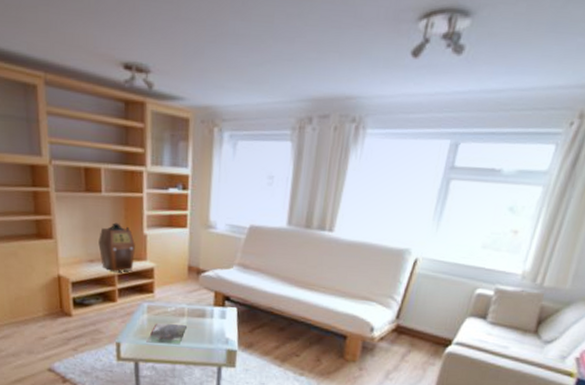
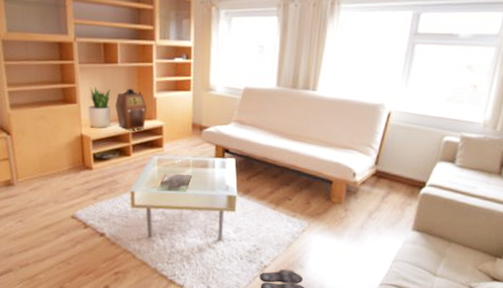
planter: none [67,219,93,269] -> present [88,86,111,128]

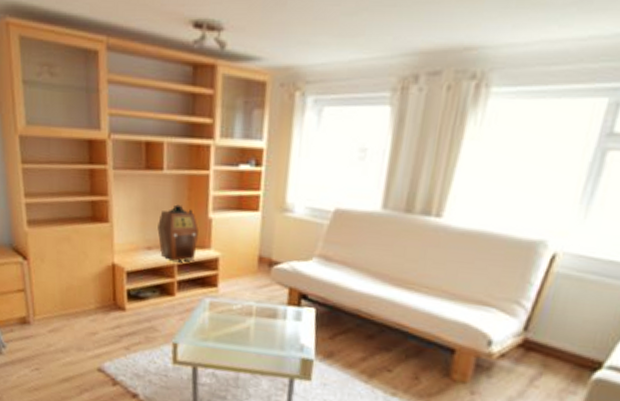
planter: present [88,86,111,128] -> none [123,201,152,257]
magazine: present [157,174,192,192] -> none [207,323,254,350]

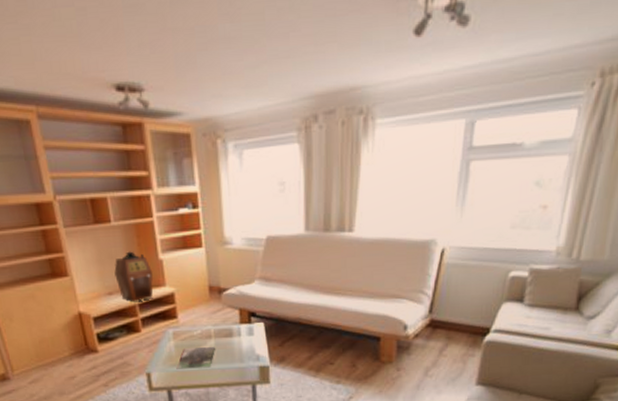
magazine: none [207,323,254,350] -> present [176,346,215,369]

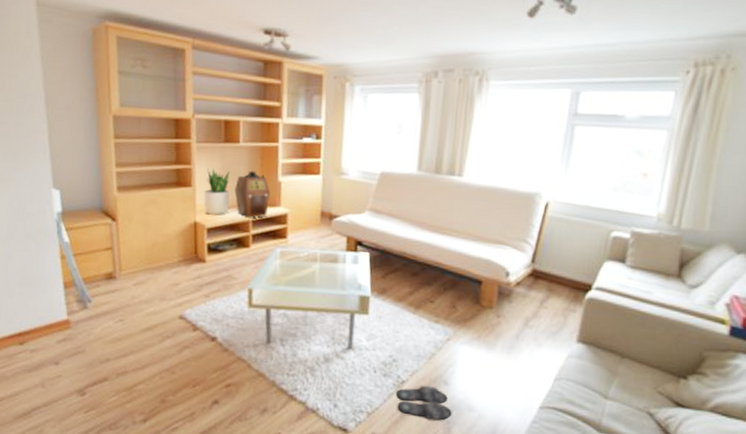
planter: none [82,253,112,304] -> present [204,168,230,215]
magazine: present [176,346,215,369] -> none [278,269,319,291]

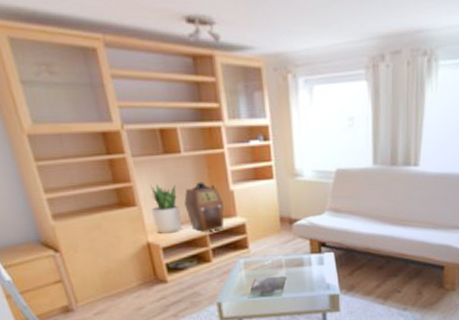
magazine: none [278,269,319,291] -> present [247,275,286,299]

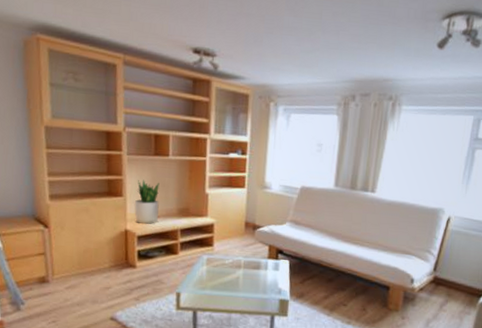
speaker: present [184,182,224,232] -> none [164,183,198,227]
magazine: present [247,275,286,299] -> none [204,274,243,295]

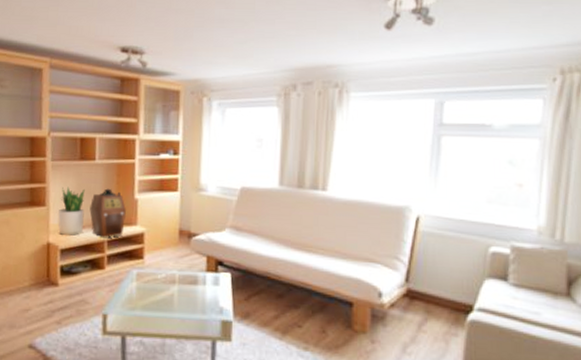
speaker: none [164,183,198,227] -> present [89,188,126,237]

